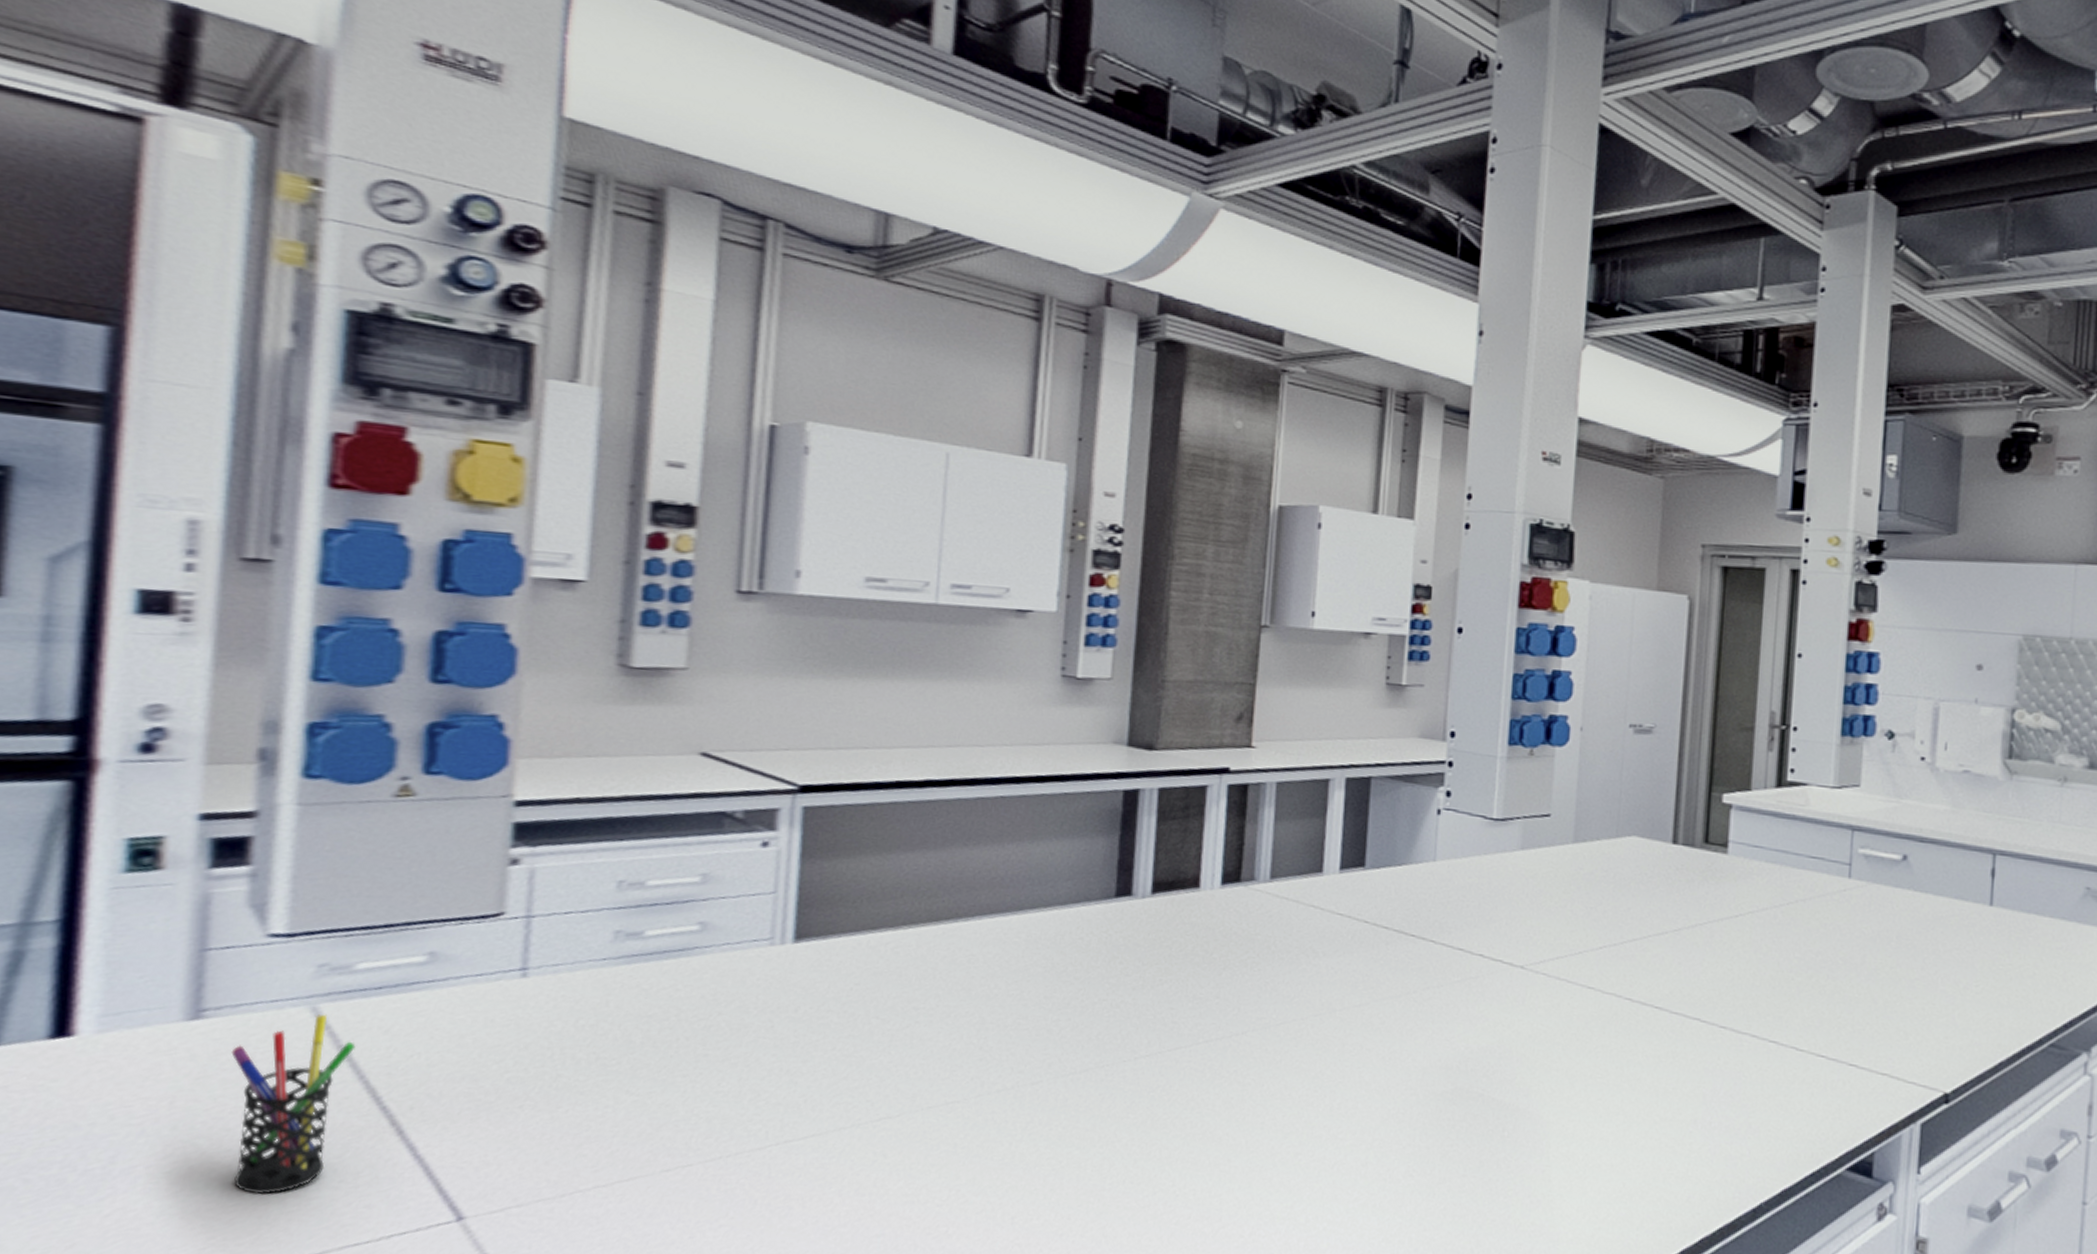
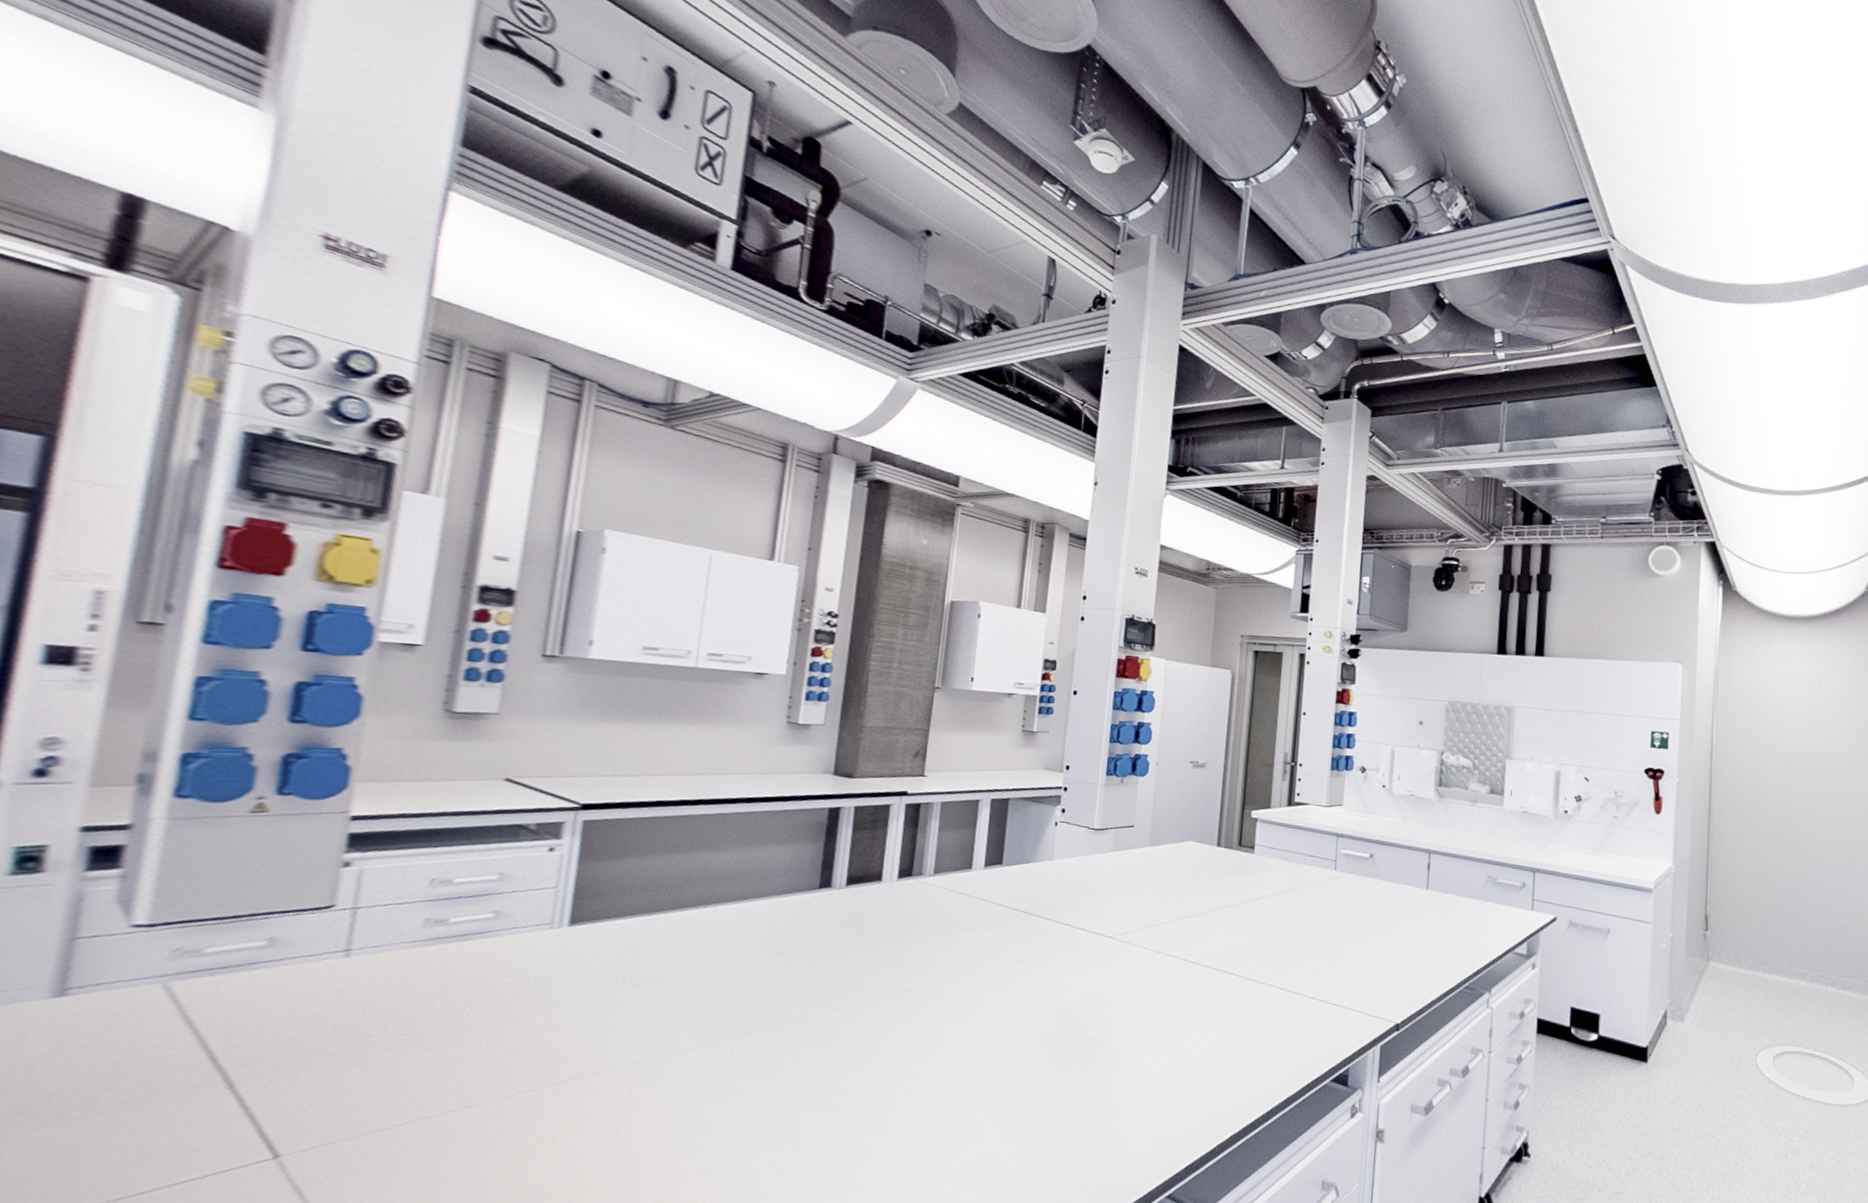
pen holder: present [231,1014,356,1195] -> none [81,990,199,1143]

